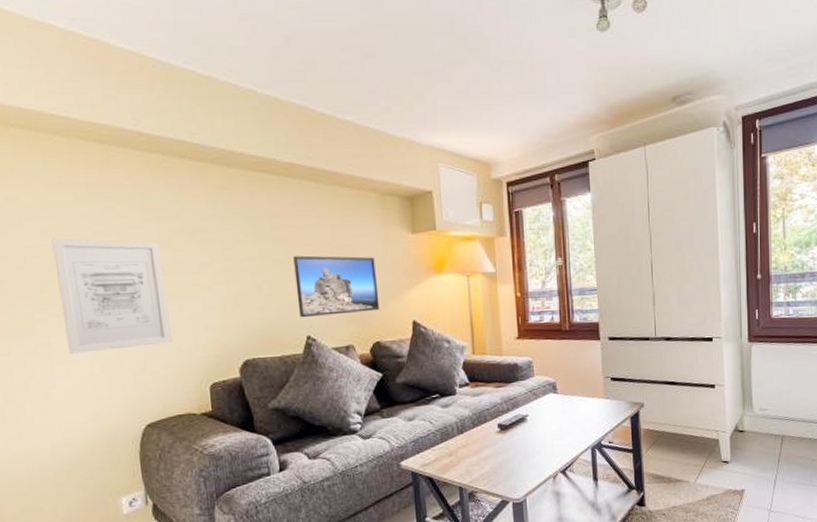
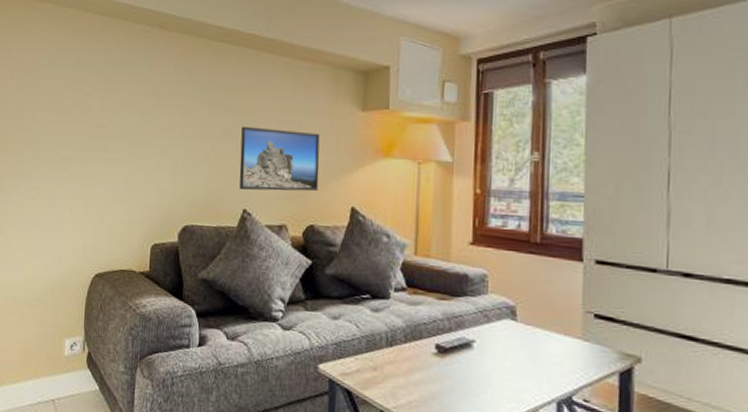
wall art: present [52,238,172,354] -> none [49,96,132,200]

